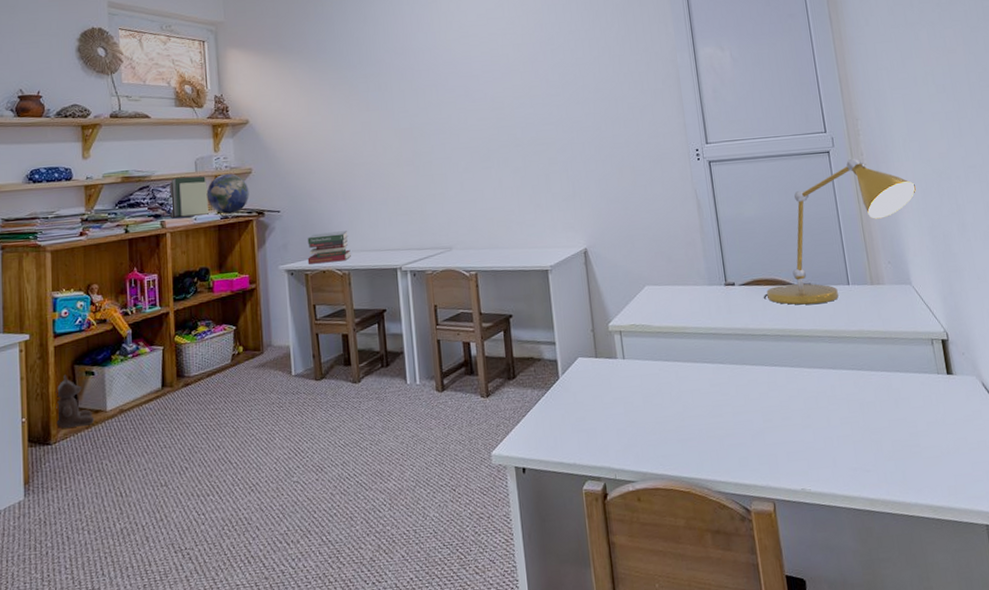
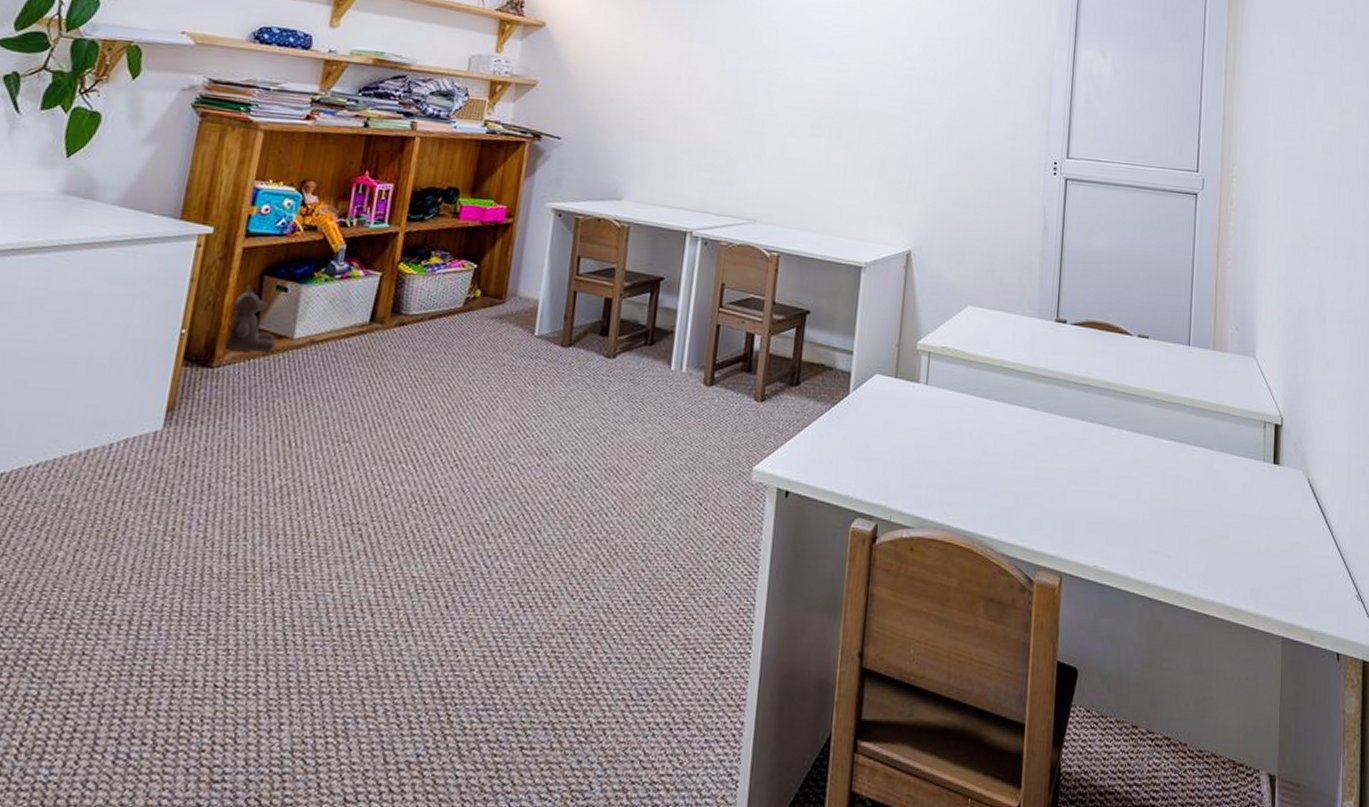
books: present [169,176,209,219] -> none [423,72,479,125]
globe: present [206,174,249,215] -> none [474,80,529,131]
books: present [307,231,351,264] -> none [581,172,638,212]
desk lamp: present [763,158,916,305] -> none [1094,207,1280,361]

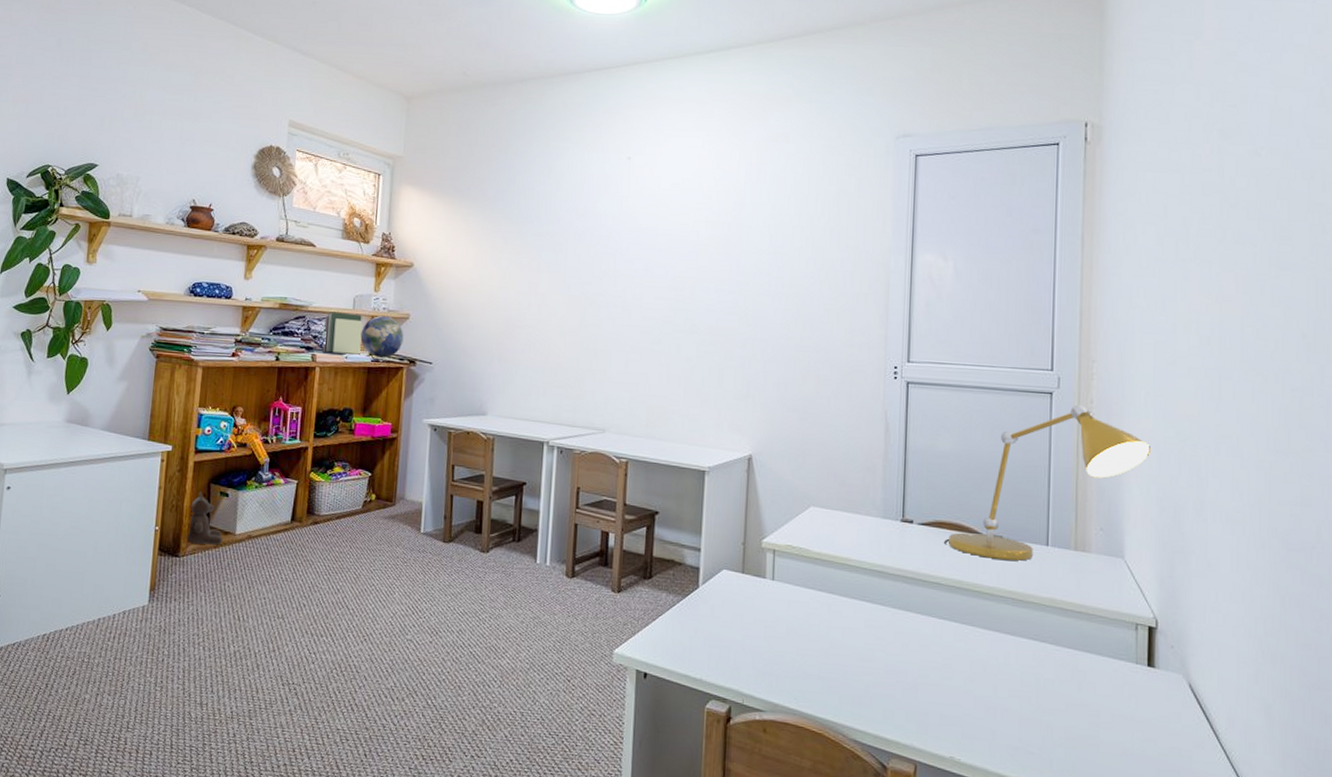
books: none [423,72,479,125] -> present [321,312,363,355]
globe: none [474,80,529,131] -> present [360,316,404,359]
desk lamp: none [1094,207,1280,361] -> present [943,405,1150,561]

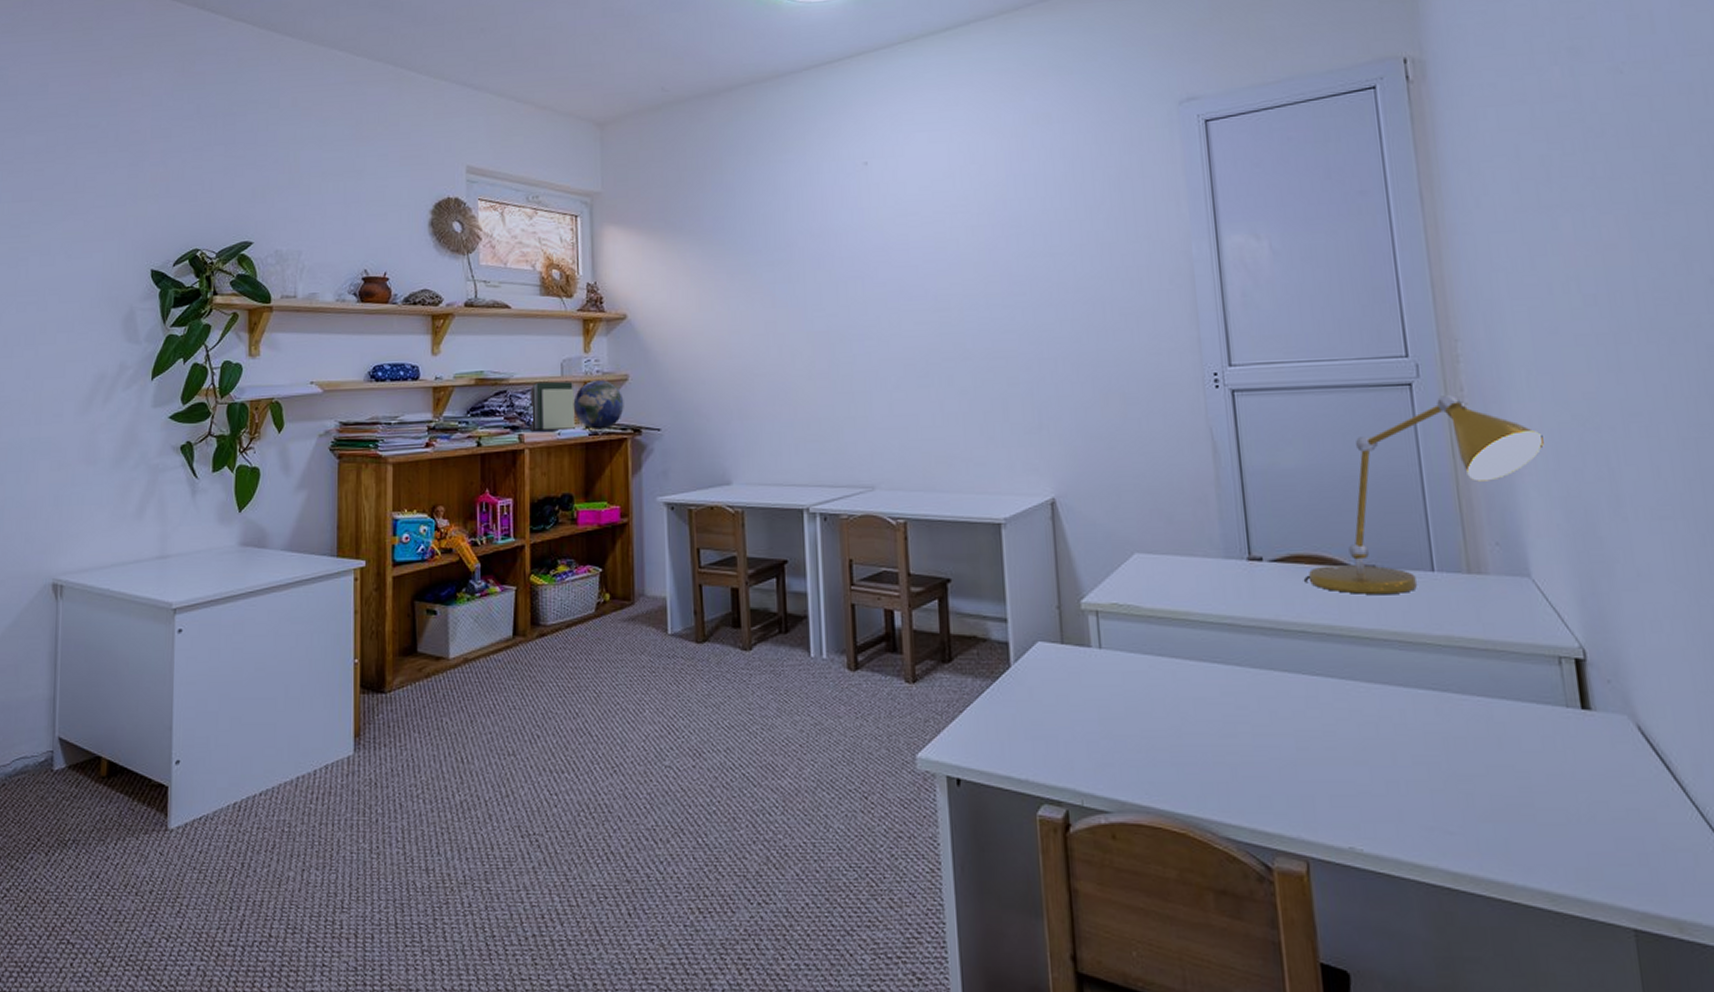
teddy bear: present [187,491,224,545] -> none [392,611,436,675]

